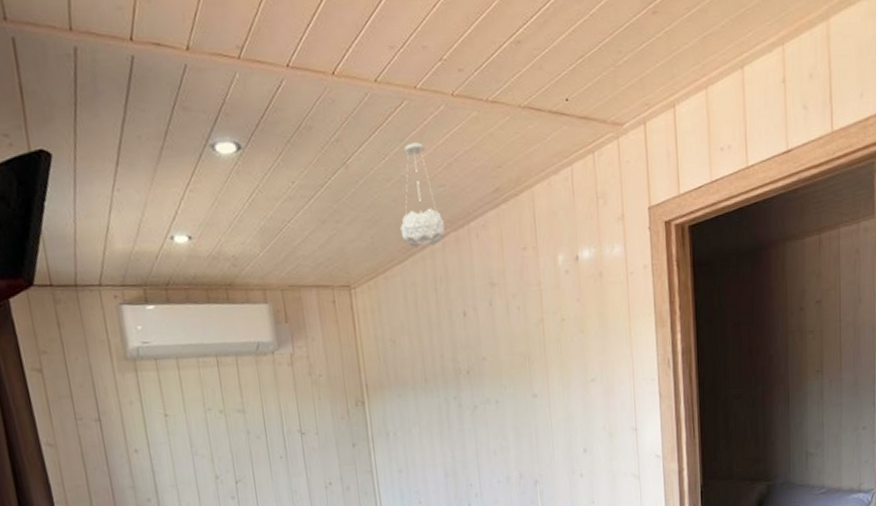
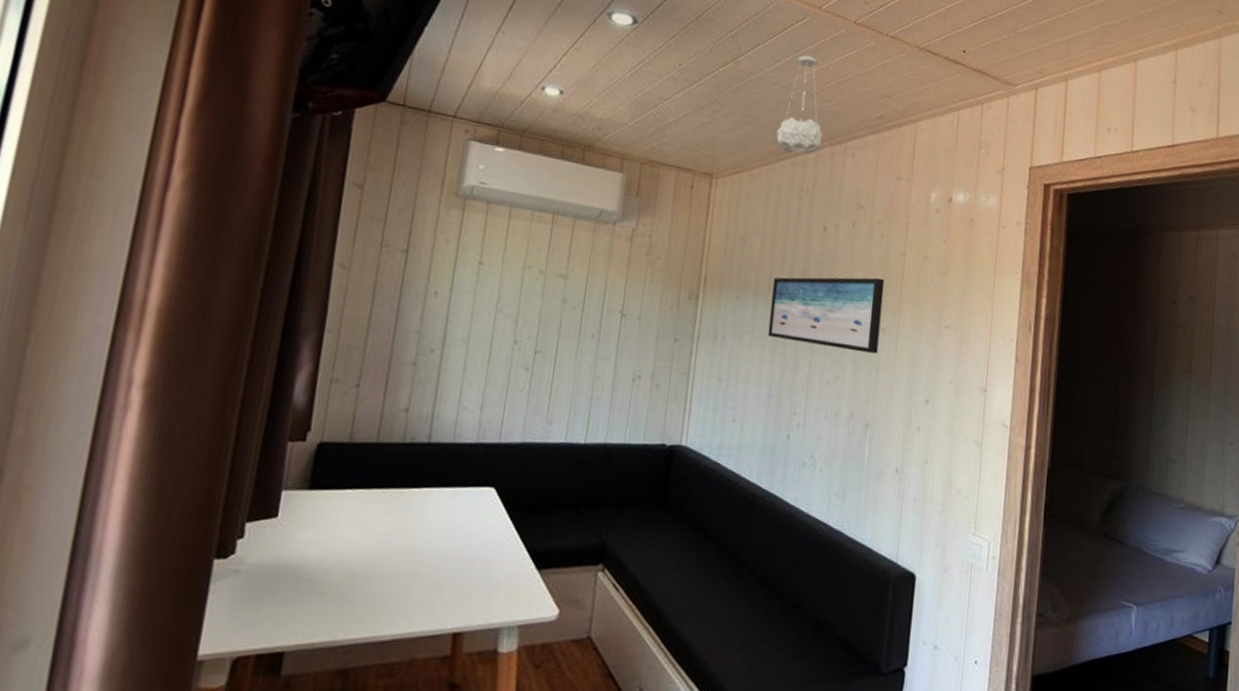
wall art: none [428,348,534,425] -> present [768,277,885,354]

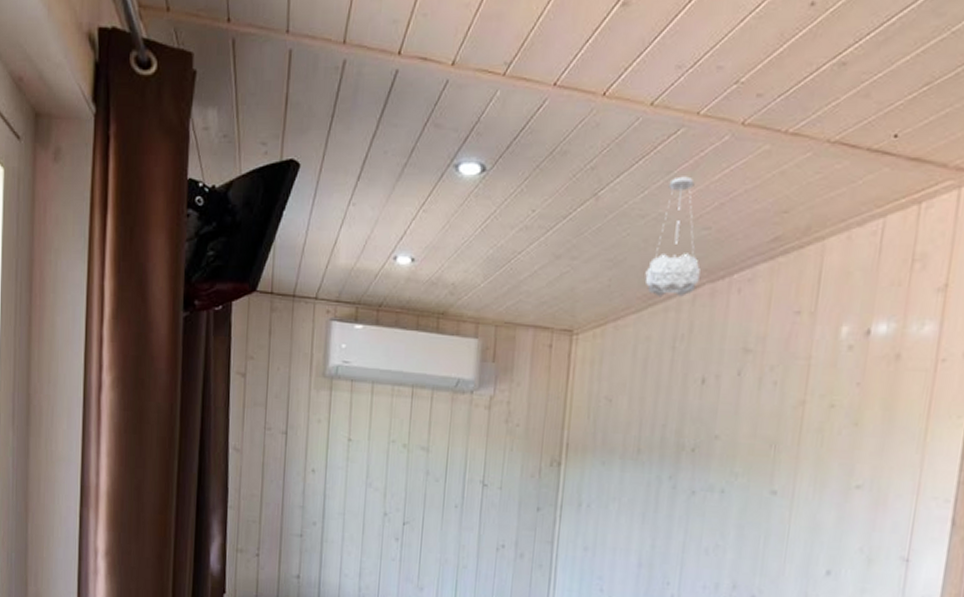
wall art: present [768,277,885,354] -> none [637,433,778,520]

